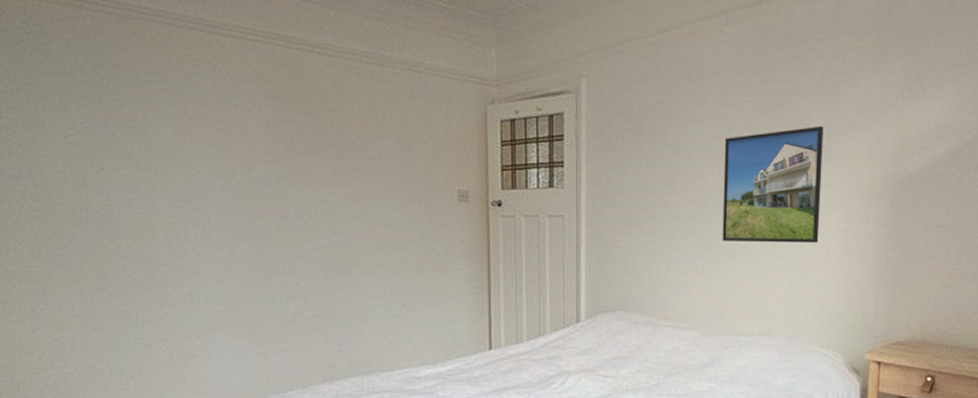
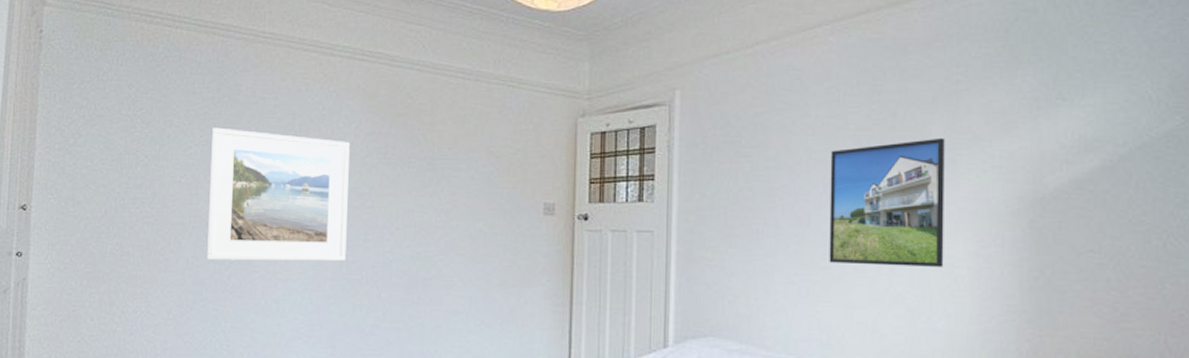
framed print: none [92,113,259,254] -> present [206,127,350,262]

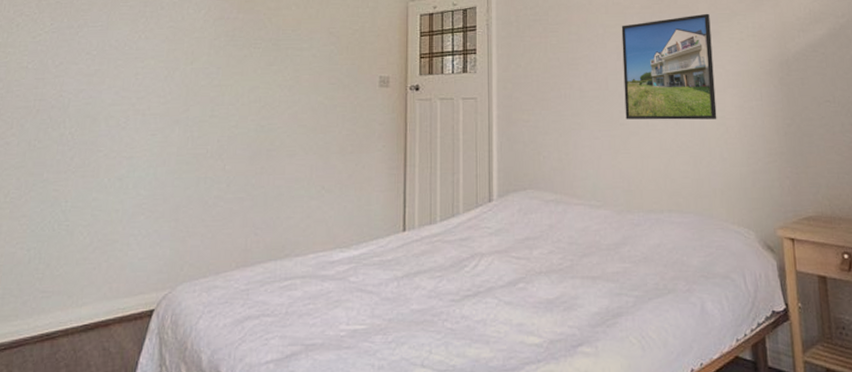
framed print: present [206,127,350,262] -> none [49,15,199,141]

